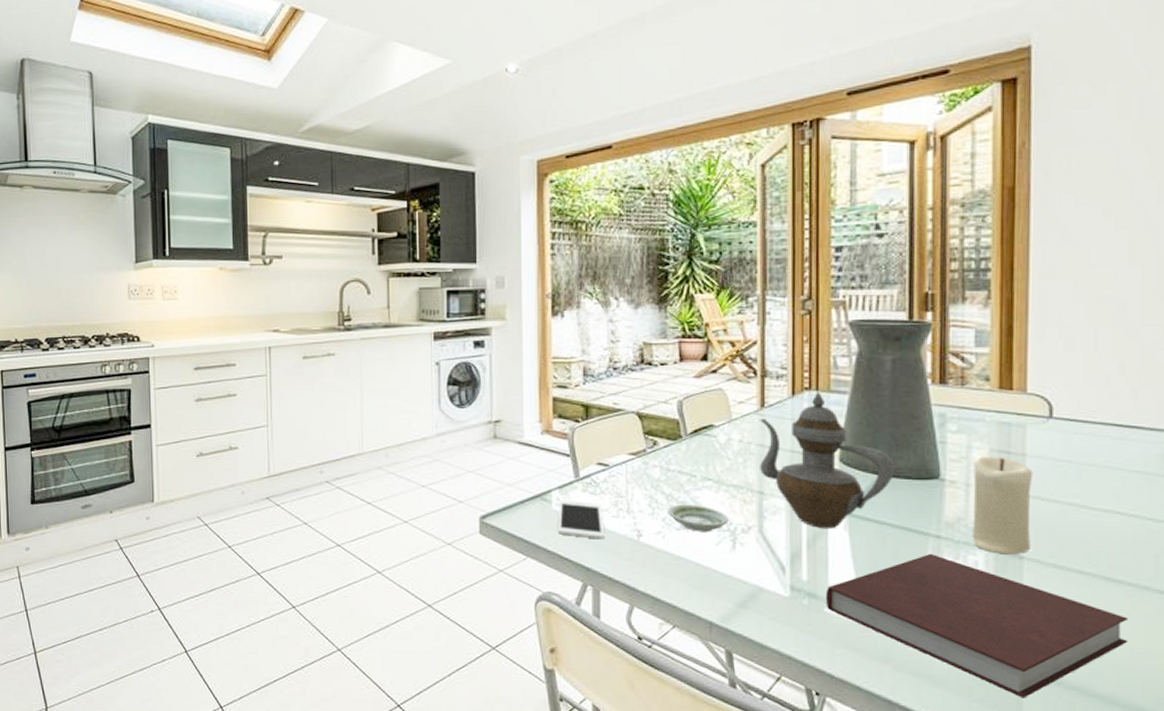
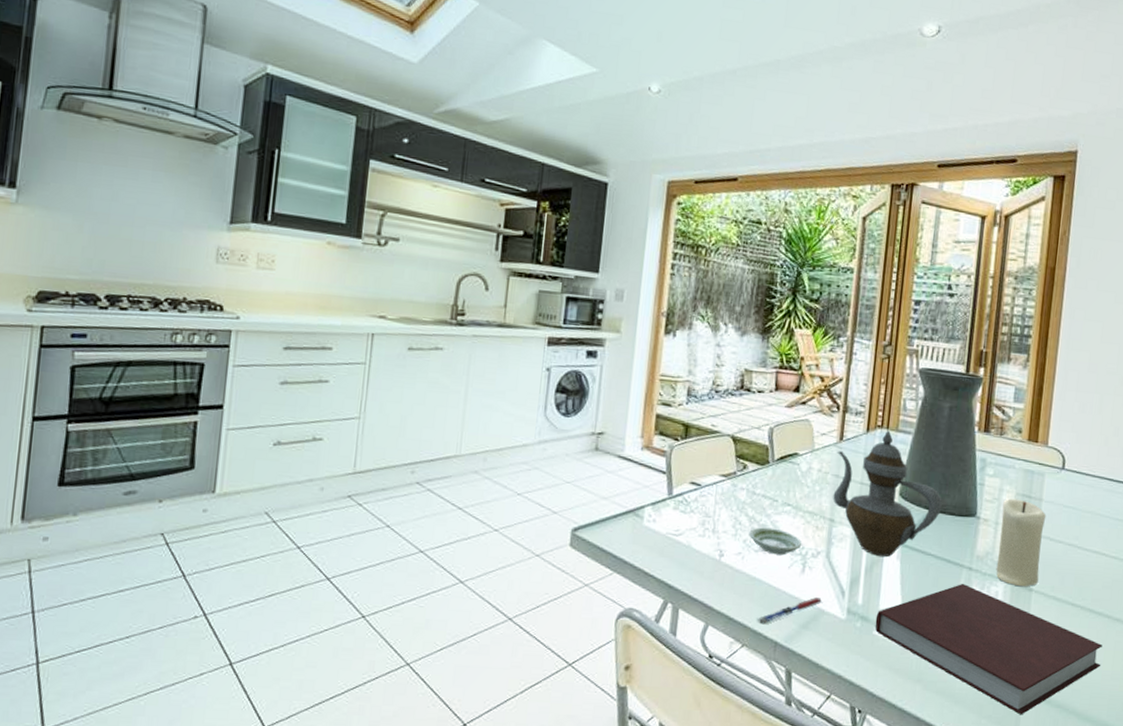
cell phone: present [557,500,605,540] -> none [645,516,690,558]
pen: none [686,573,760,605] -> present [757,596,823,625]

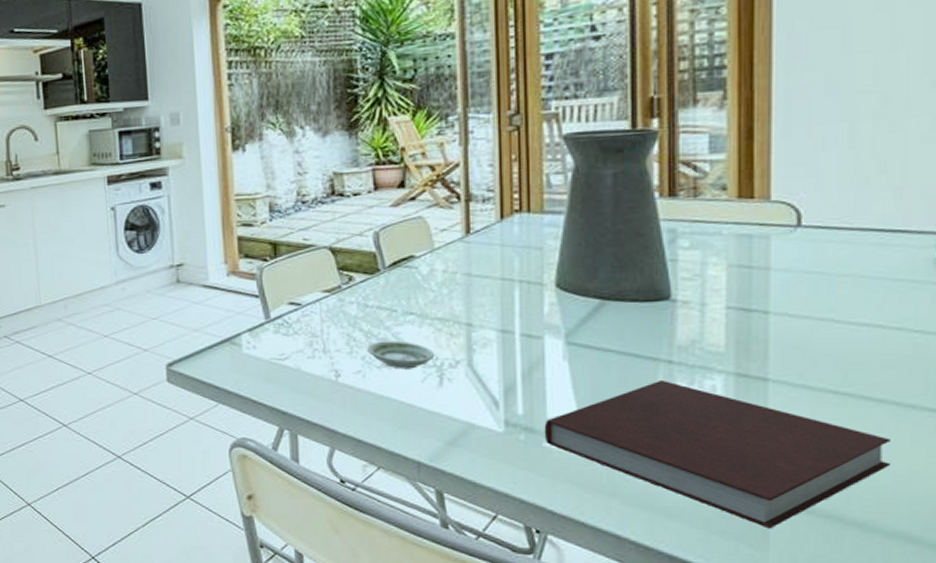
pen: present [757,596,823,625] -> none [391,410,471,445]
teapot: present [833,430,942,557] -> none [464,213,618,359]
candle: present [996,498,1047,587] -> none [709,271,779,377]

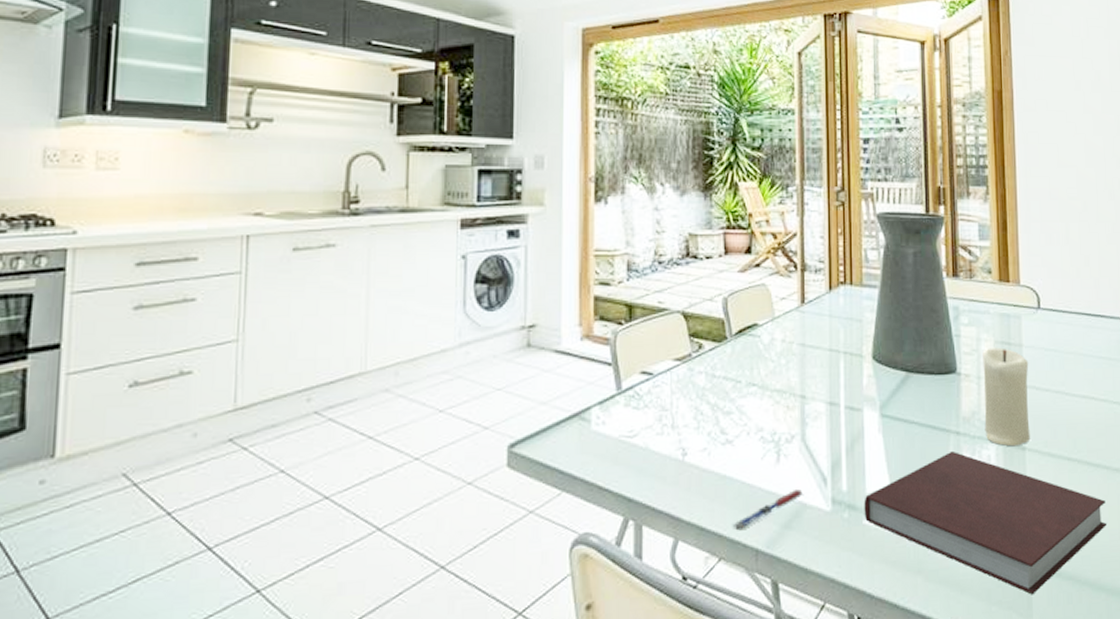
saucer: present [367,340,435,369] -> none [713,414,774,446]
pen: none [391,410,471,445] -> present [732,488,804,531]
candle: none [709,271,779,377] -> present [982,347,1030,447]

